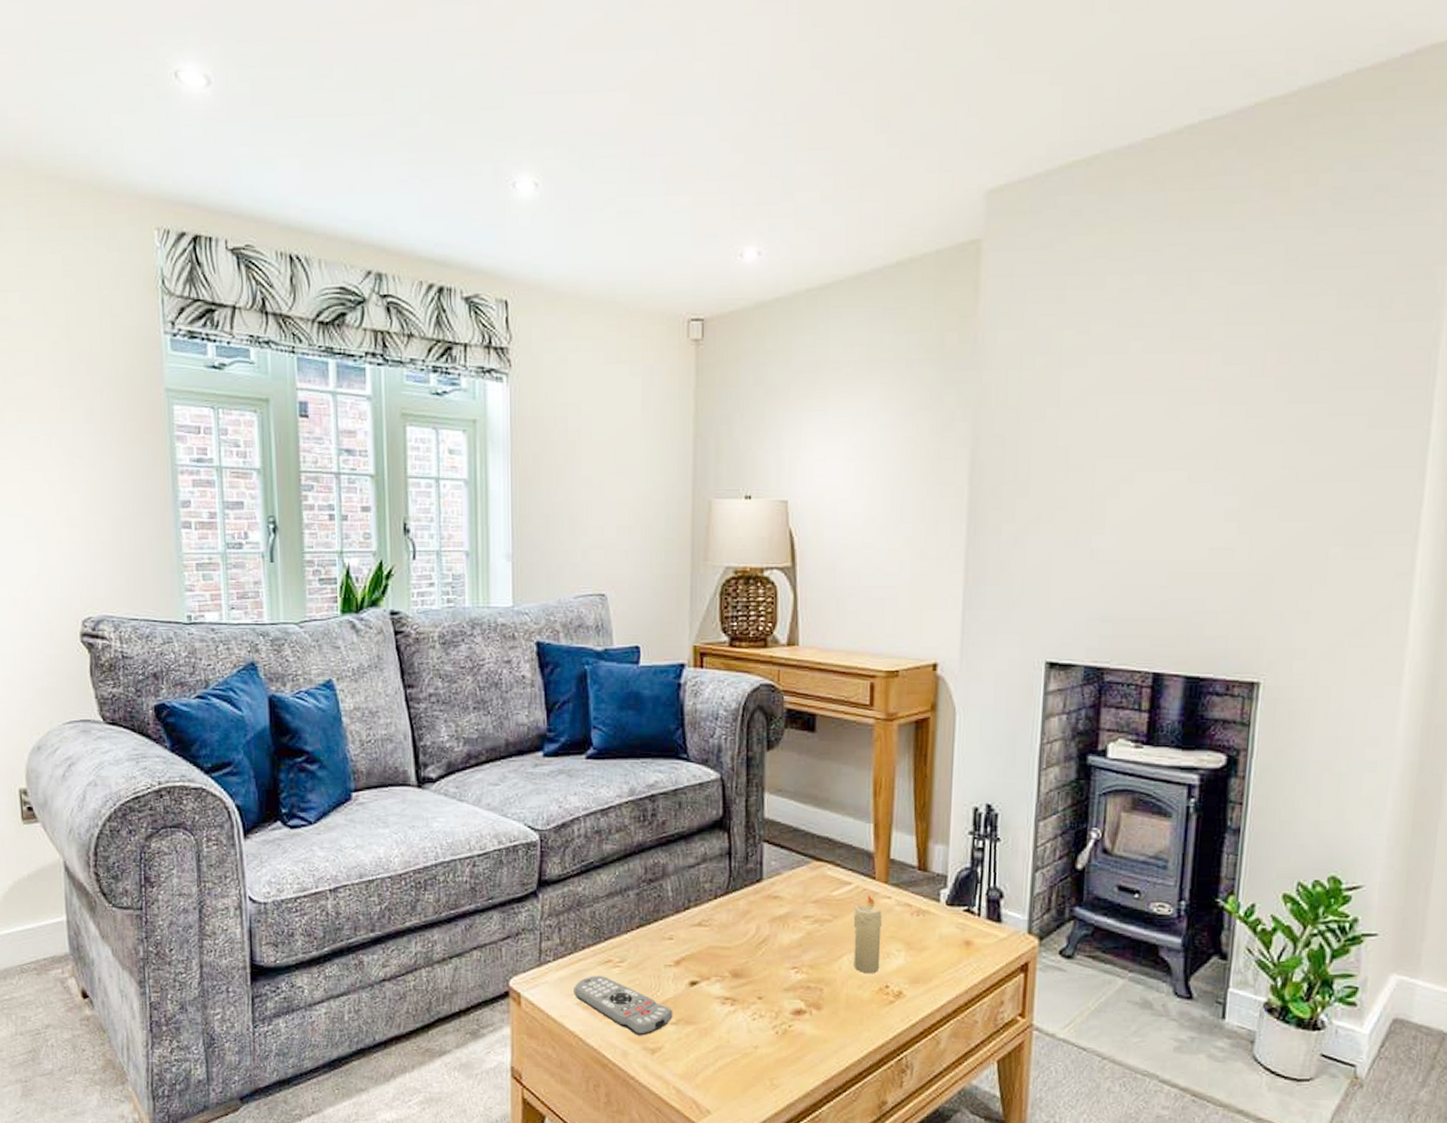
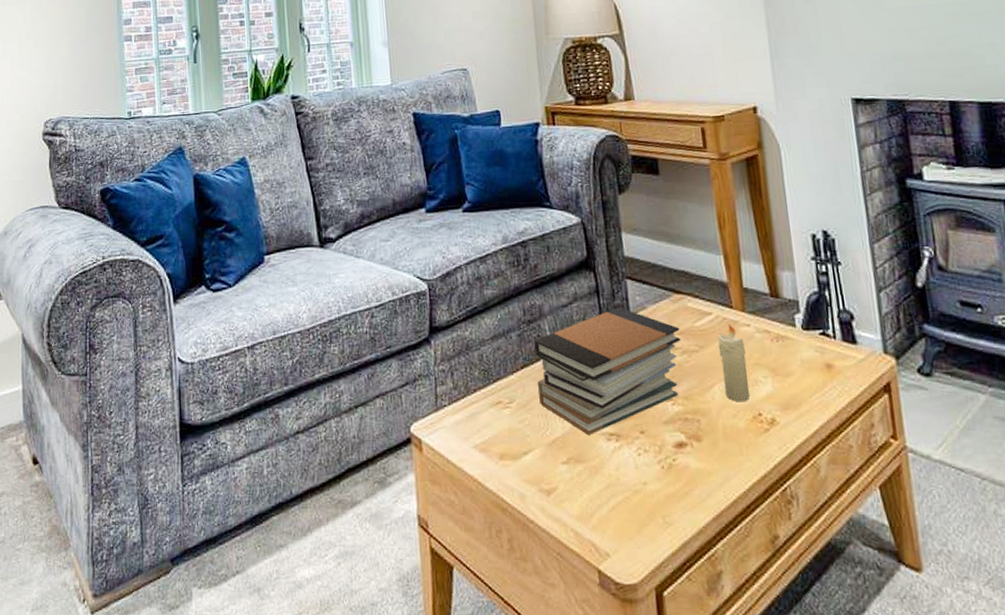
remote control: present [574,976,673,1036] -> none [469,418,563,477]
book stack: none [652,871,815,999] -> present [534,307,681,436]

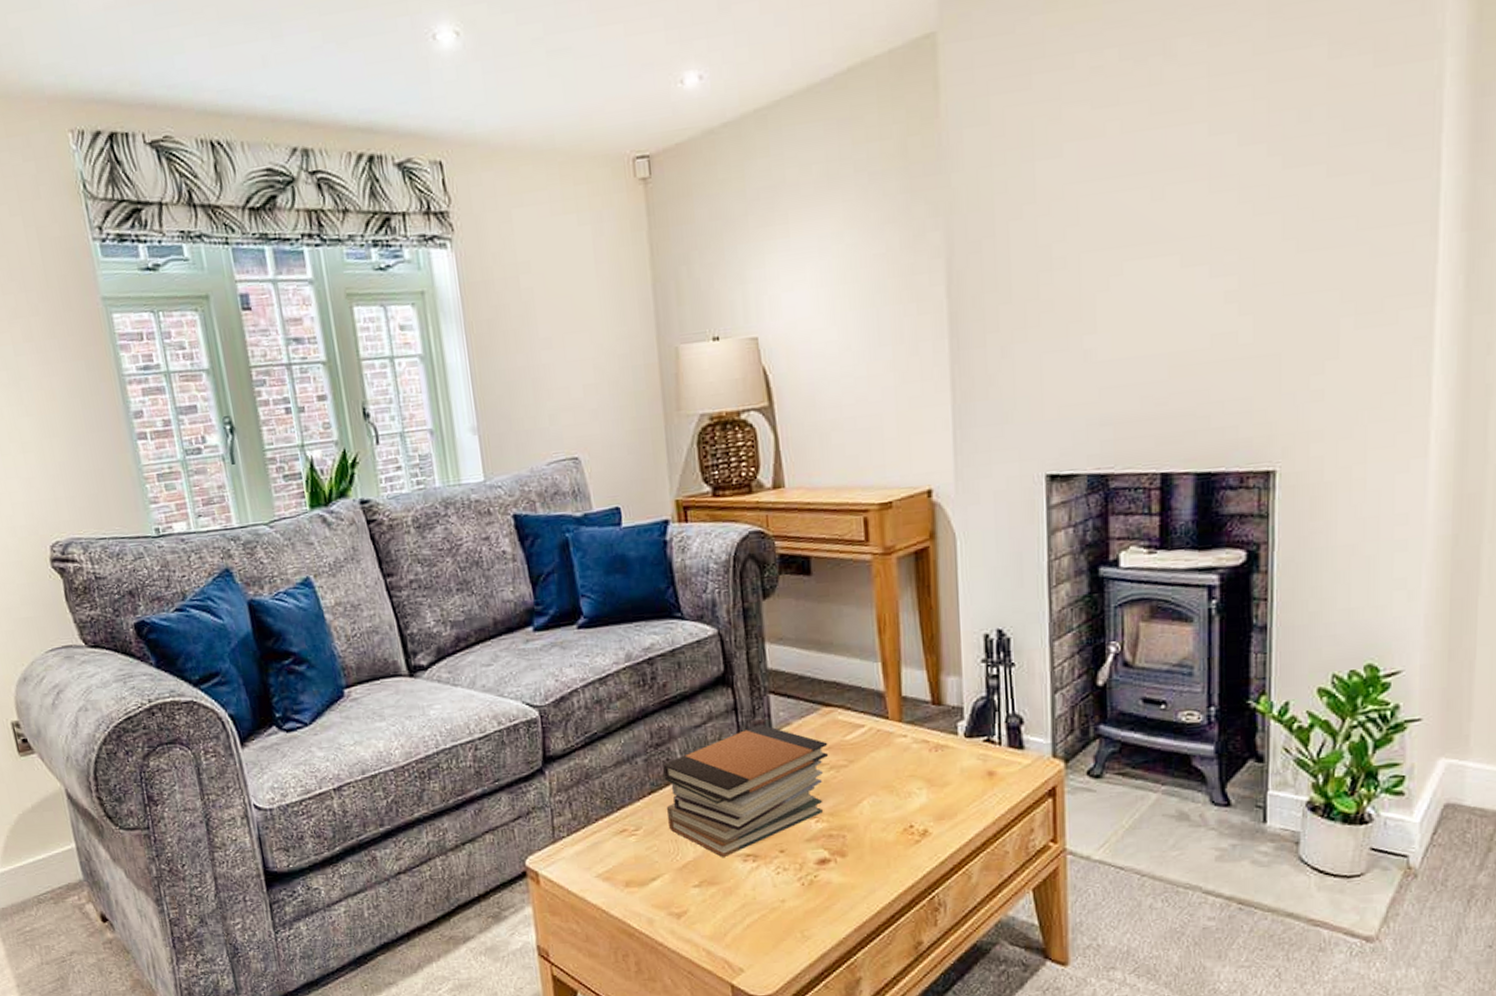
candle: present [717,324,751,402] -> none [869,736,902,816]

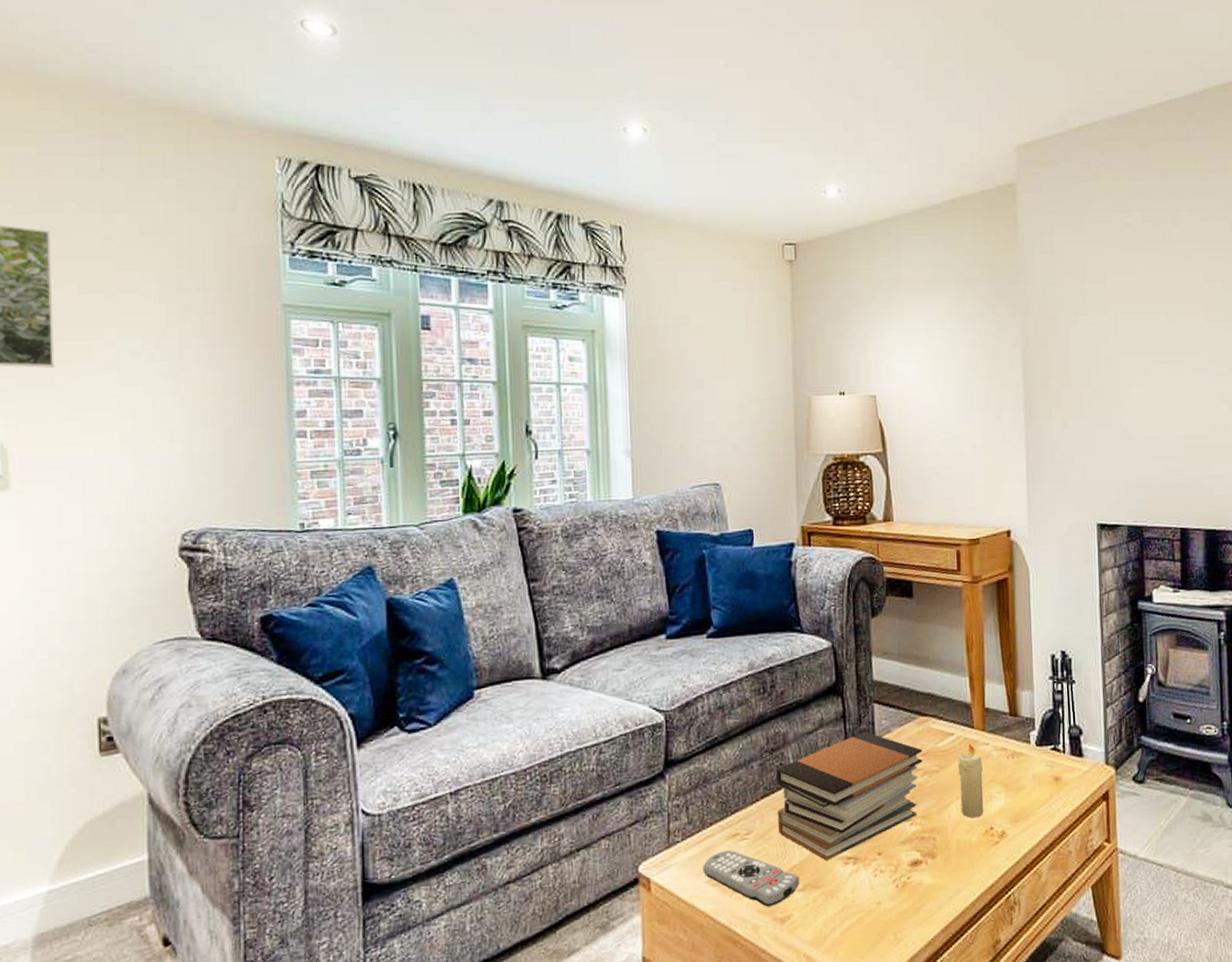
remote control: none [591,846,695,902] -> present [703,850,800,907]
candle: none [869,736,902,816] -> present [957,743,984,818]

